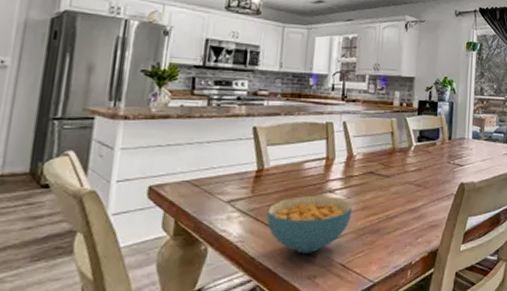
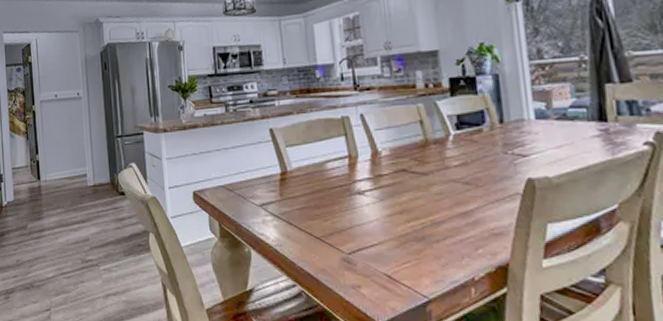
cereal bowl: present [266,196,353,254] -> none [298,198,389,261]

